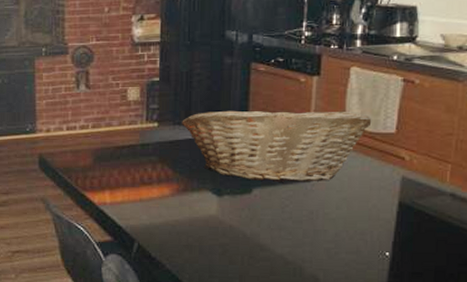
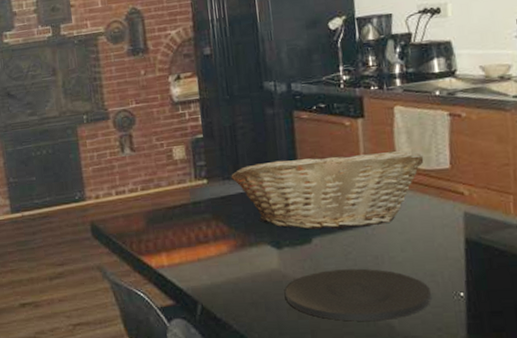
plate: none [220,221,358,272] -> present [285,268,431,322]

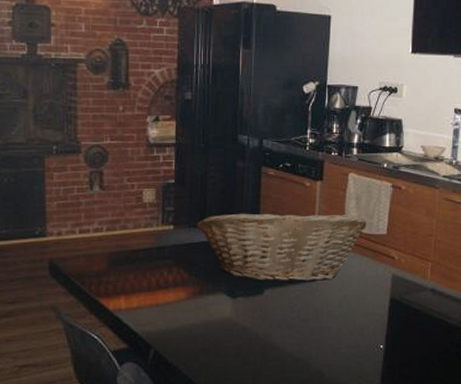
plate: present [285,268,431,322] -> none [234,320,357,369]

